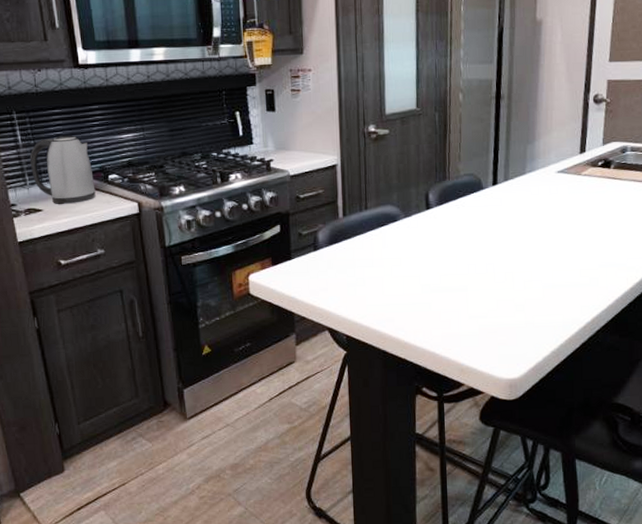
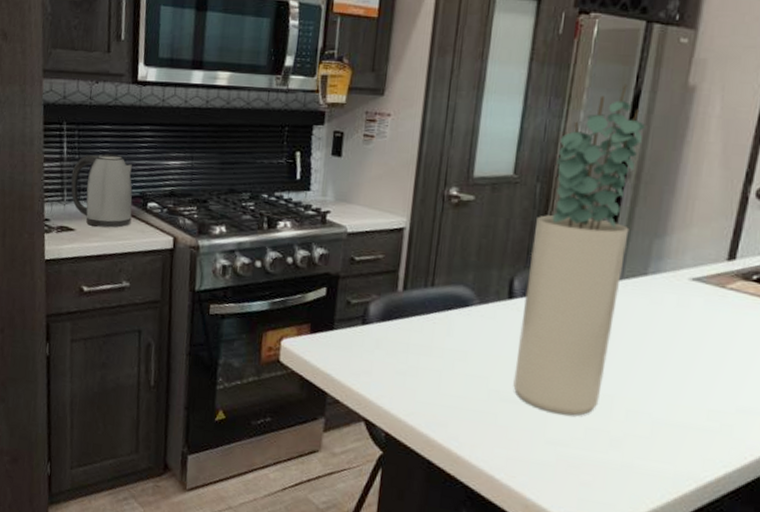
vase: none [438,23,510,294] -> present [513,84,646,416]

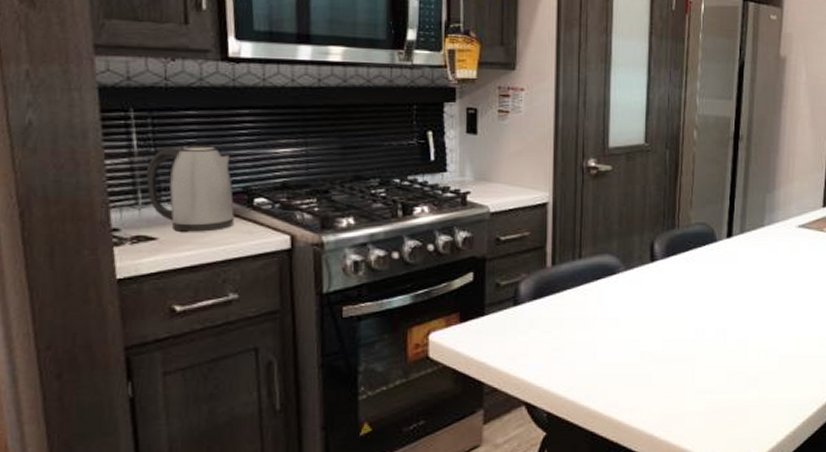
vase: present [513,84,646,416] -> none [662,56,751,364]

